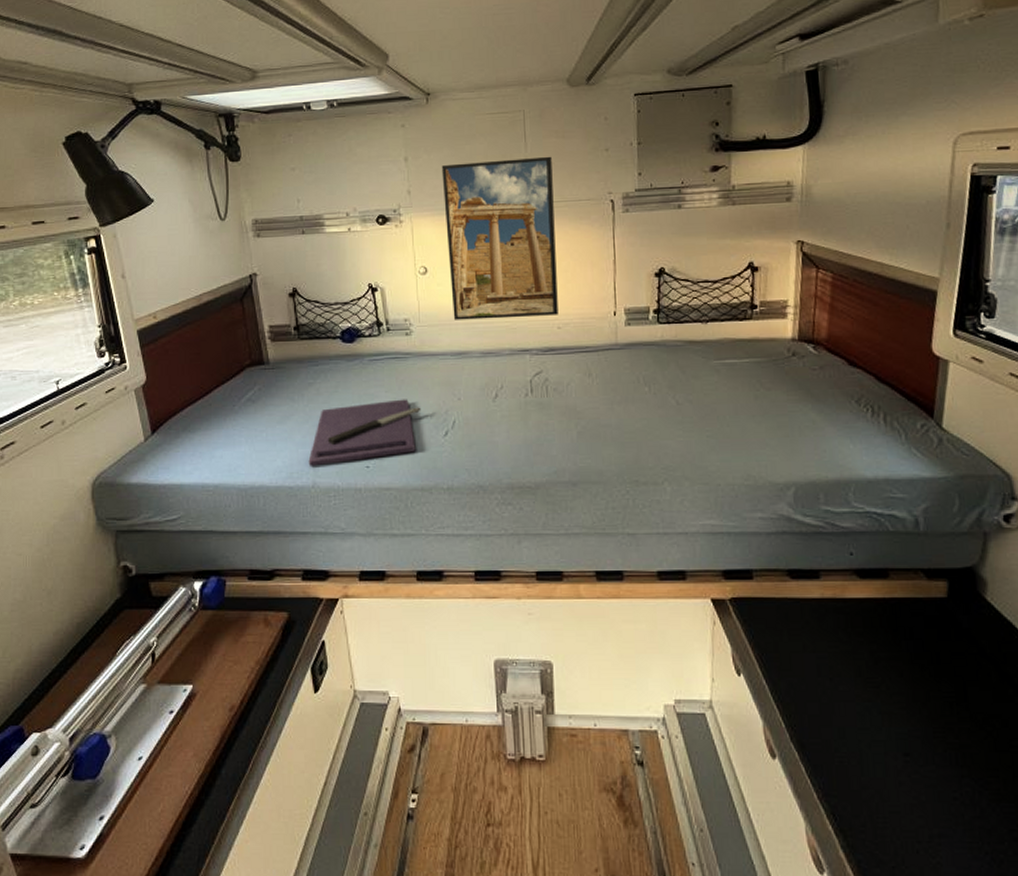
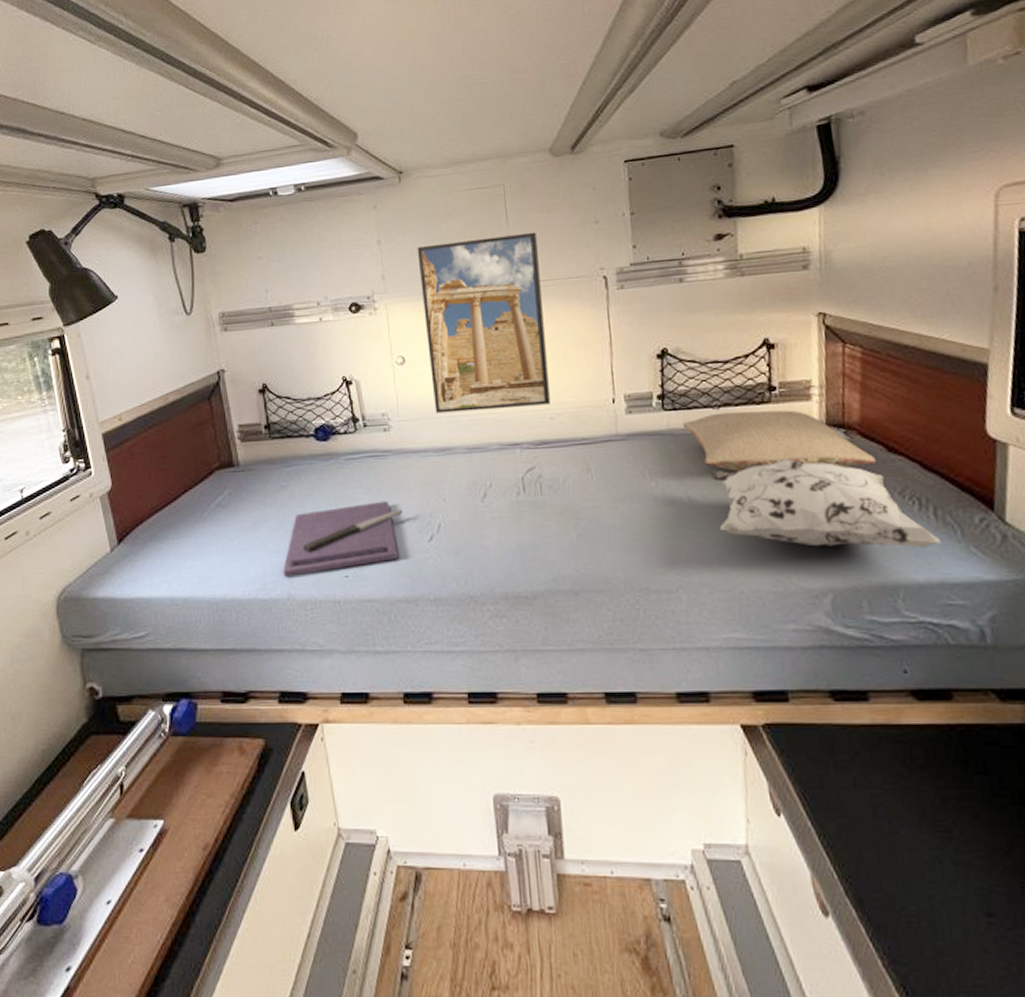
pillow: none [674,326,839,380] -> present [682,410,877,472]
decorative pillow: none [697,369,888,449] -> present [711,459,941,548]

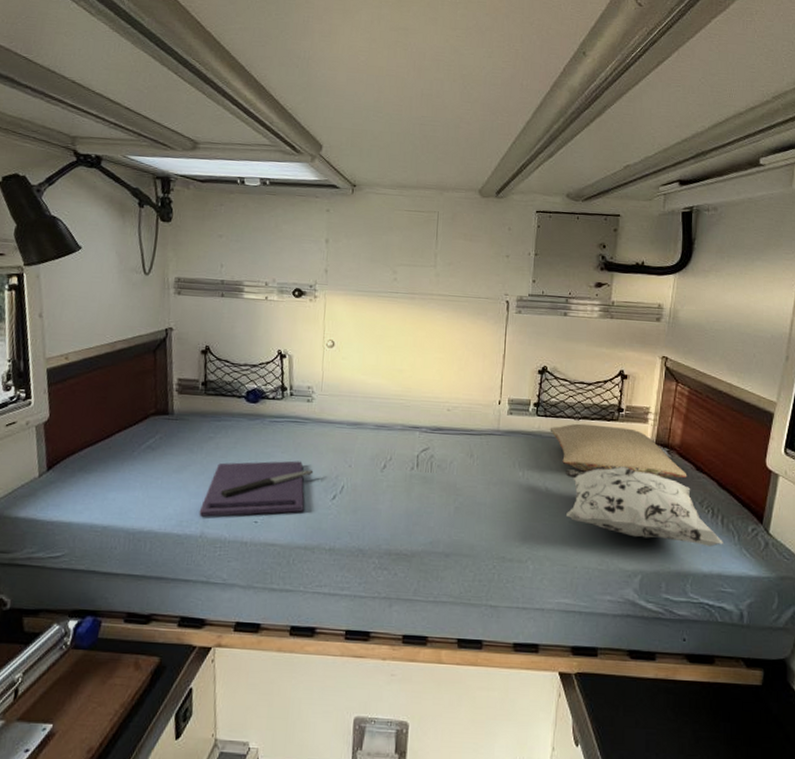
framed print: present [417,232,551,413] -> none [353,251,458,398]

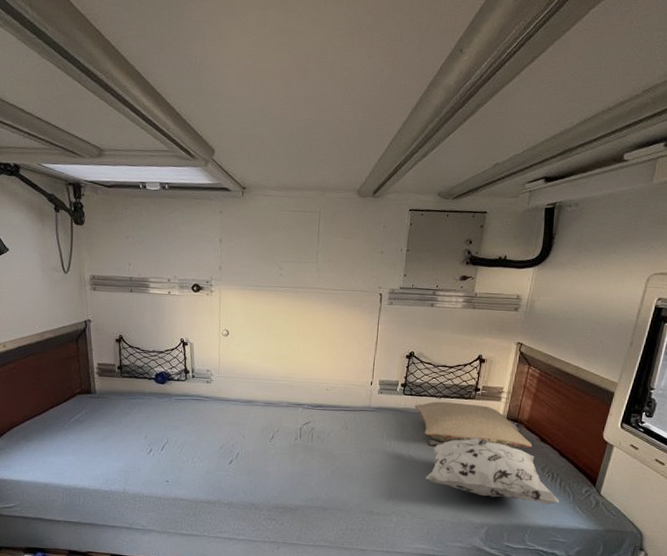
cutting board: present [199,460,314,517] -> none [121,432,214,477]

